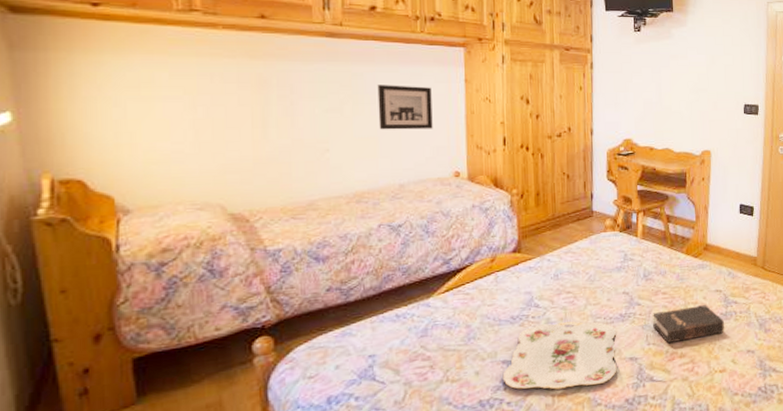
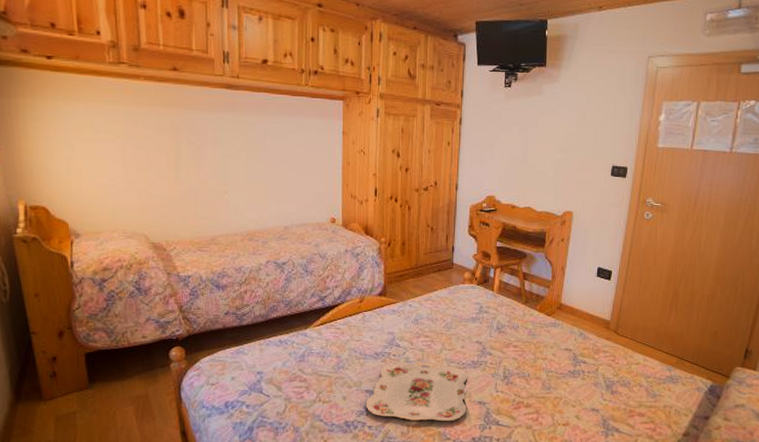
wall art: present [377,85,433,130] -> none [267,134,314,178]
hardback book: present [653,305,724,344] -> none [502,361,571,393]

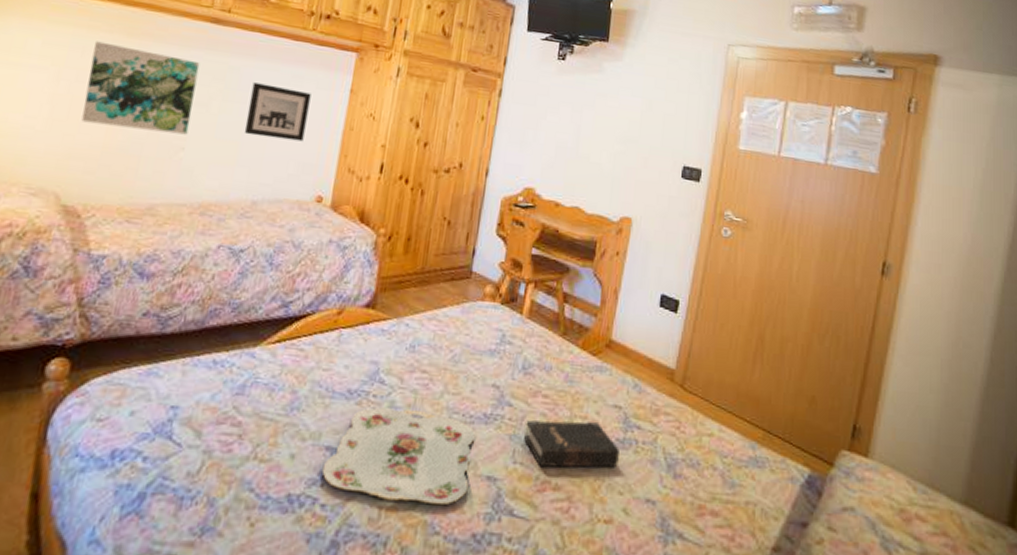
wall art: none [144,114,227,182] -> present [81,41,200,135]
wall art: none [267,134,314,178] -> present [244,82,311,142]
hardback book: none [502,361,571,393] -> present [524,420,620,468]

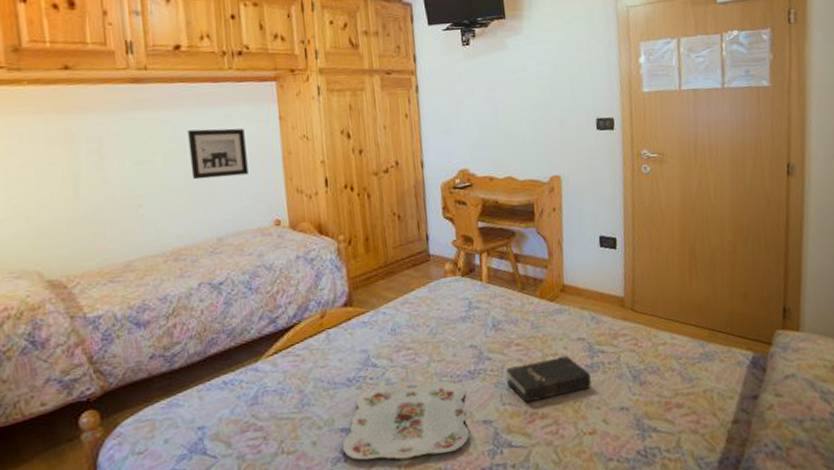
wall art: present [81,41,200,135] -> none [29,123,141,203]

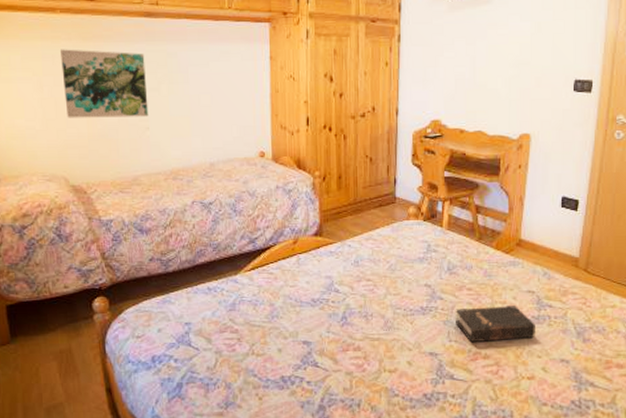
wall art: none [29,123,141,203] -> present [61,49,149,118]
wall art: present [187,128,249,180] -> none [190,63,240,109]
serving tray: present [342,380,470,461] -> none [303,310,416,376]

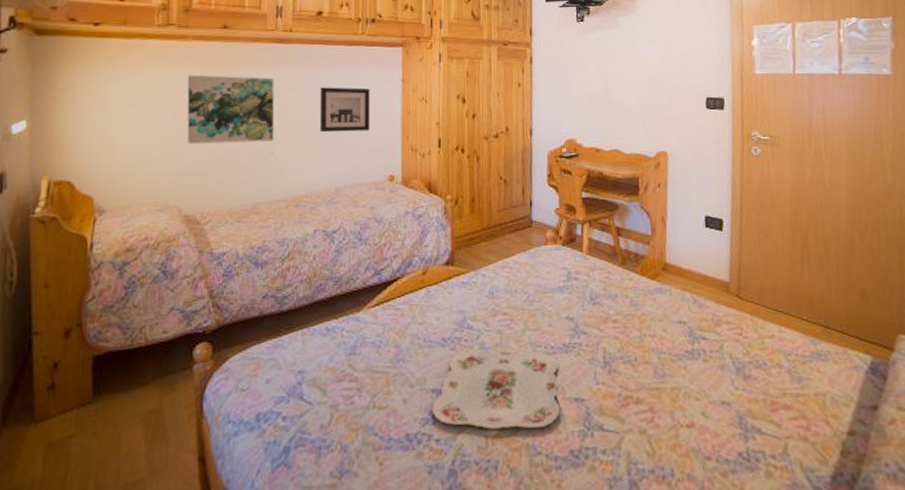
wall art: none [190,63,240,109] -> present [319,87,370,133]
serving tray: none [303,310,416,376] -> present [432,348,560,430]
hardback book: present [456,306,535,343] -> none [601,339,691,385]

